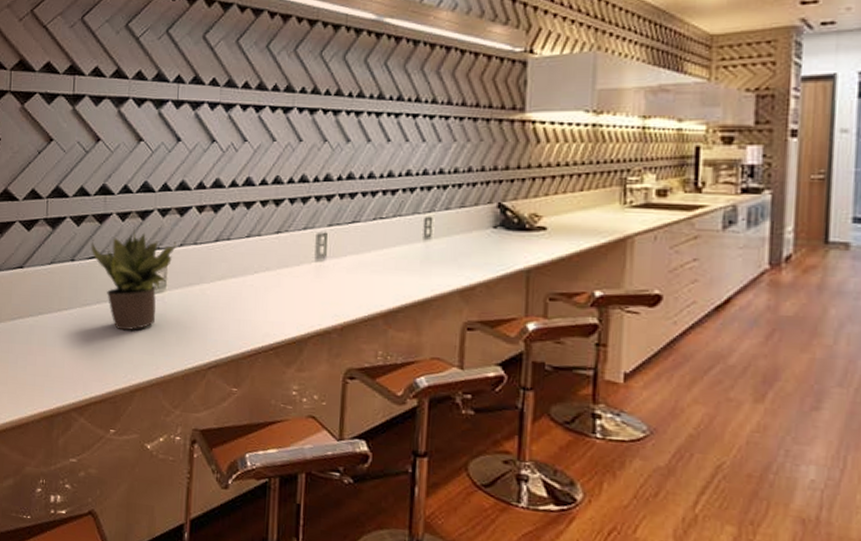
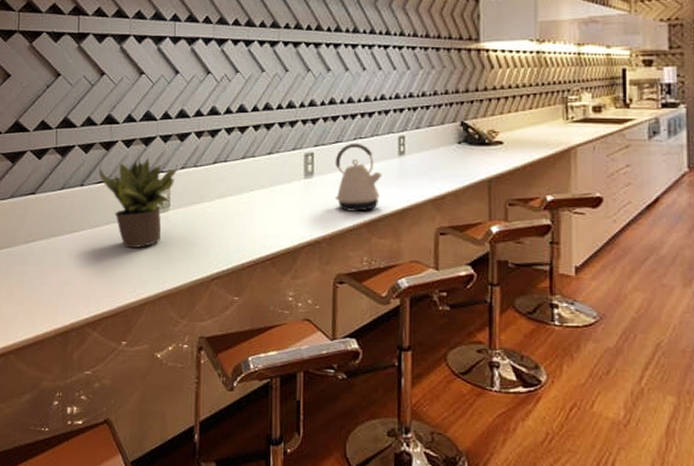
kettle: none [348,223,404,301] -> present [334,143,383,212]

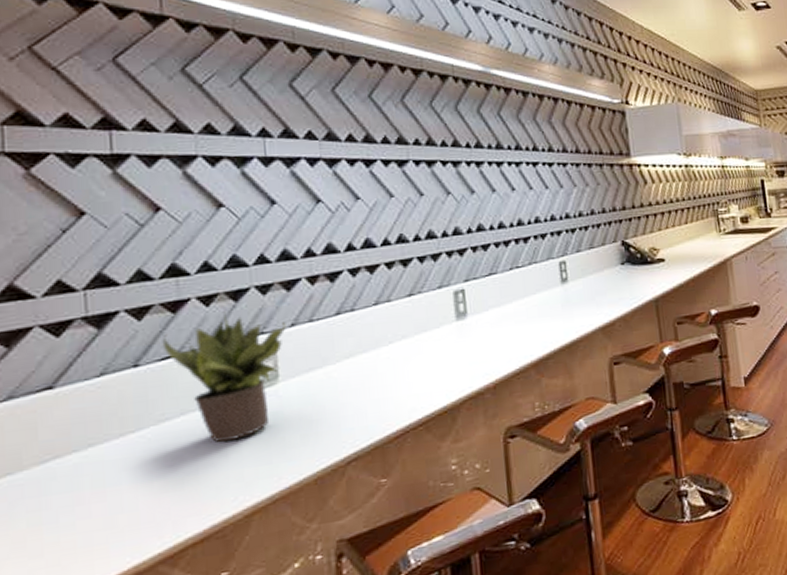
kettle: present [334,143,383,212] -> none [490,273,546,353]

